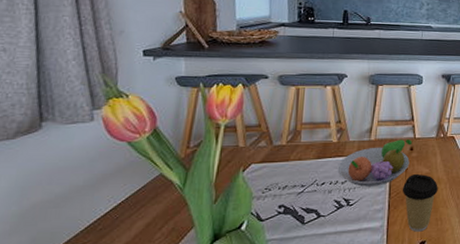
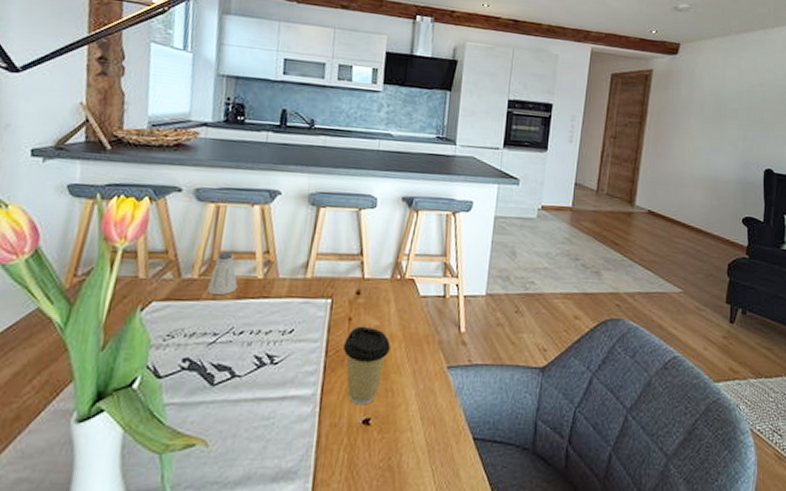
saltshaker: none [295,123,318,157] -> present [208,251,238,296]
fruit bowl: present [337,139,412,187] -> none [261,279,359,340]

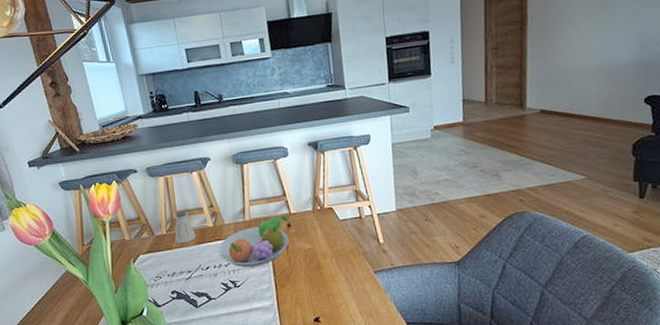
fruit bowl: none [261,279,359,340] -> present [218,216,289,268]
coffee cup: present [342,326,390,405] -> none [286,250,324,309]

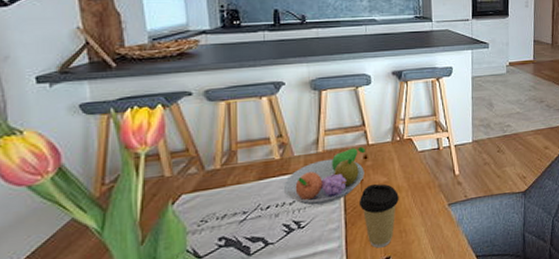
saltshaker: present [175,210,196,244] -> none [232,140,258,181]
coffee cup: none [286,250,324,309] -> present [358,183,399,248]

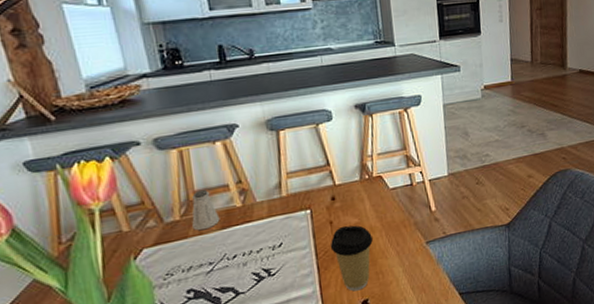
saltshaker: none [232,140,258,181] -> present [192,189,220,231]
fruit bowl: present [283,147,365,206] -> none [248,188,334,252]

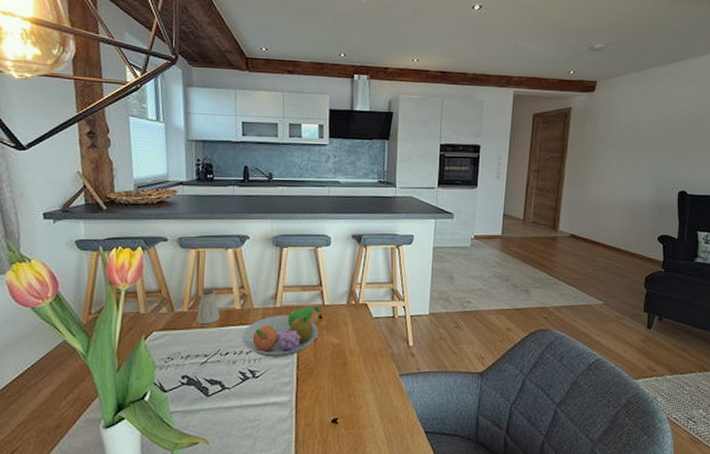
fruit bowl: none [248,188,334,252] -> present [241,307,321,357]
coffee cup: present [330,225,373,292] -> none [311,344,350,408]

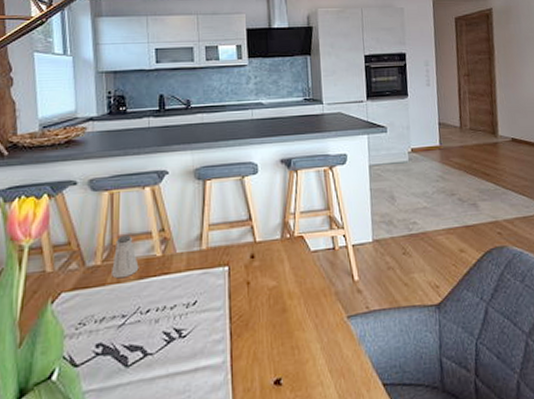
fruit bowl: present [241,307,321,357] -> none [164,245,252,311]

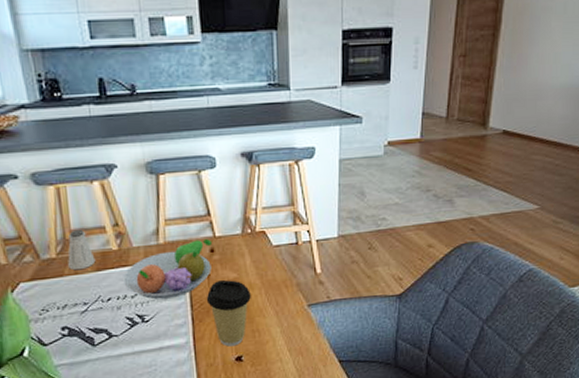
fruit bowl: none [164,245,252,311] -> present [123,239,212,300]
coffee cup: none [245,288,290,367] -> present [206,279,251,347]

